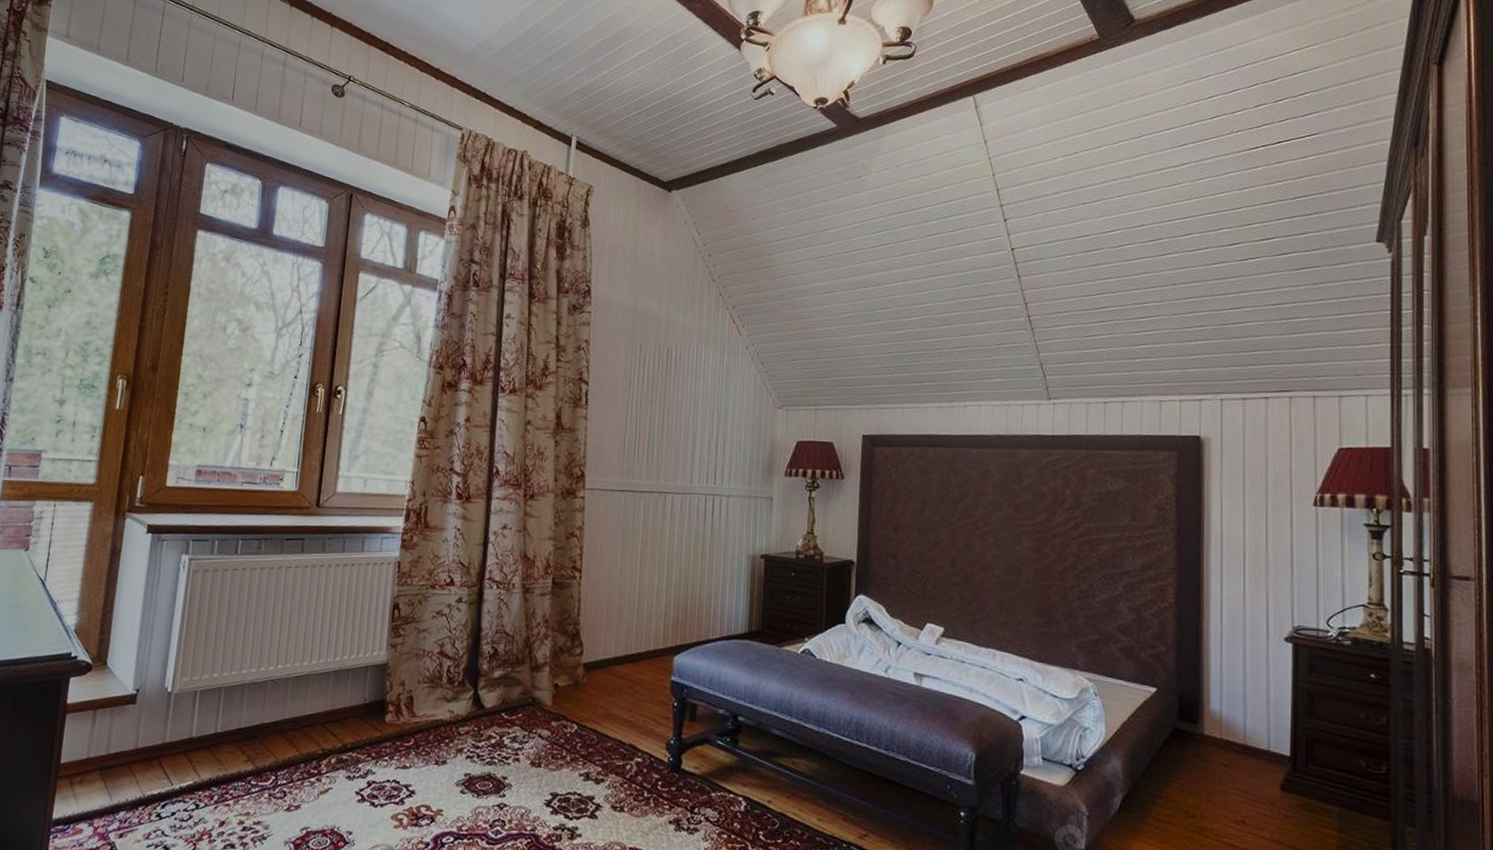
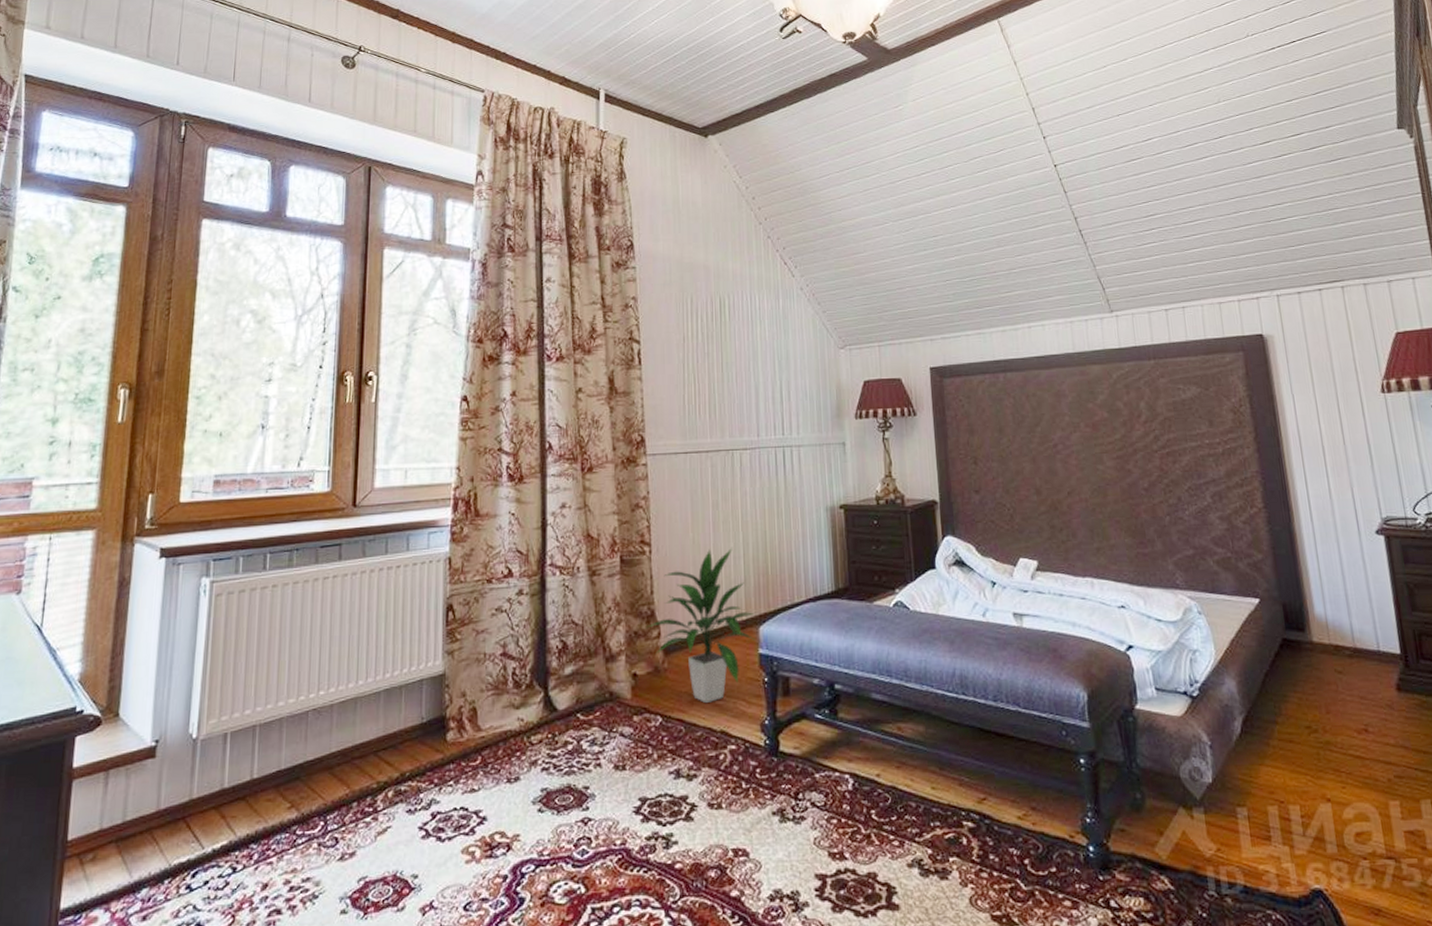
indoor plant: none [570,581,672,718] -> present [646,547,756,703]

